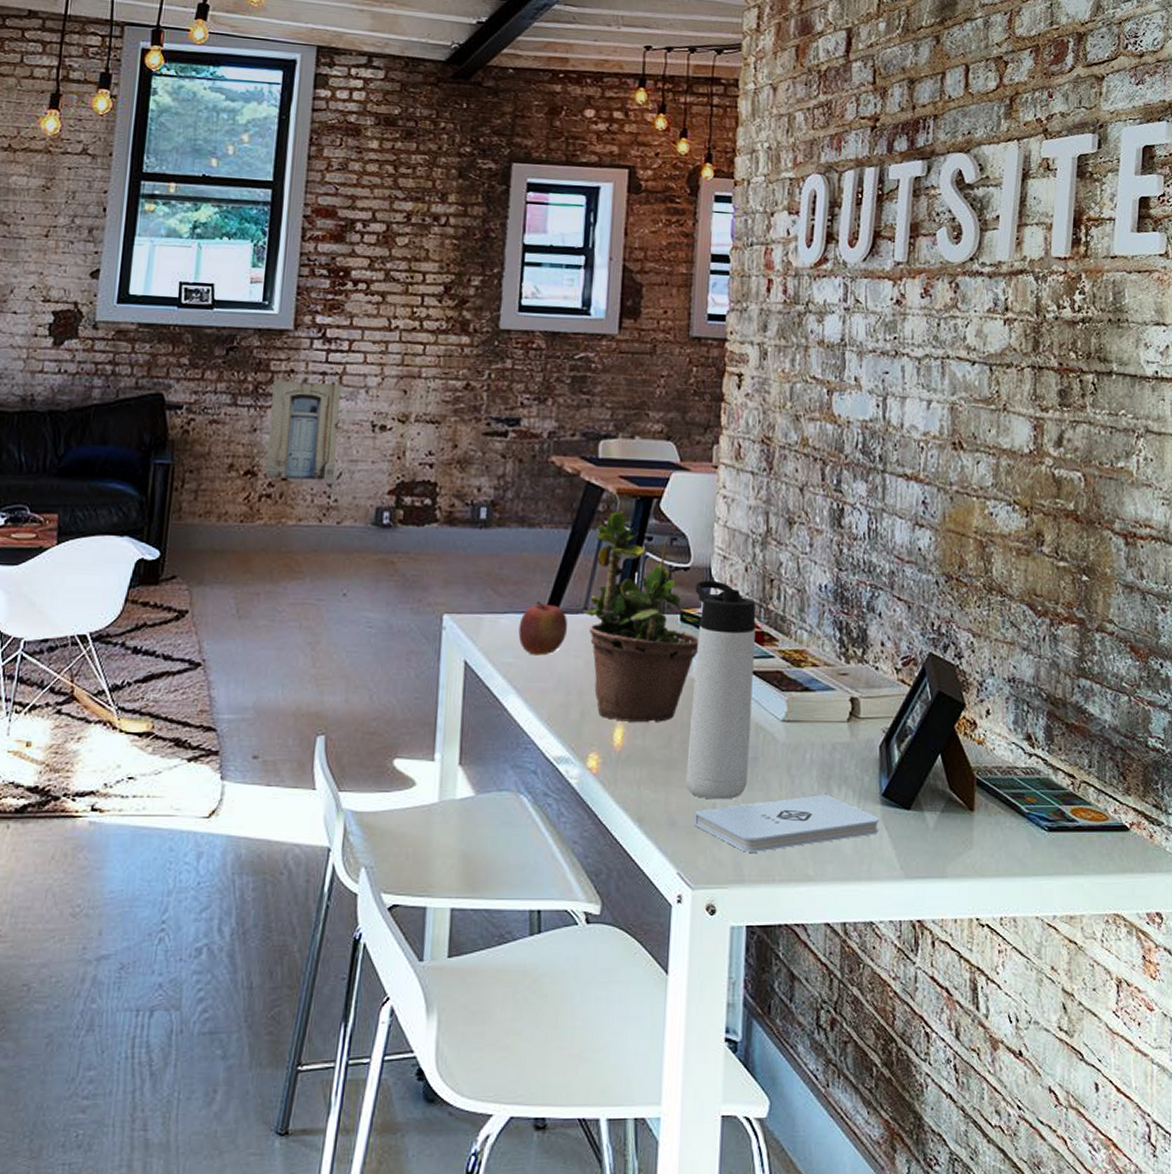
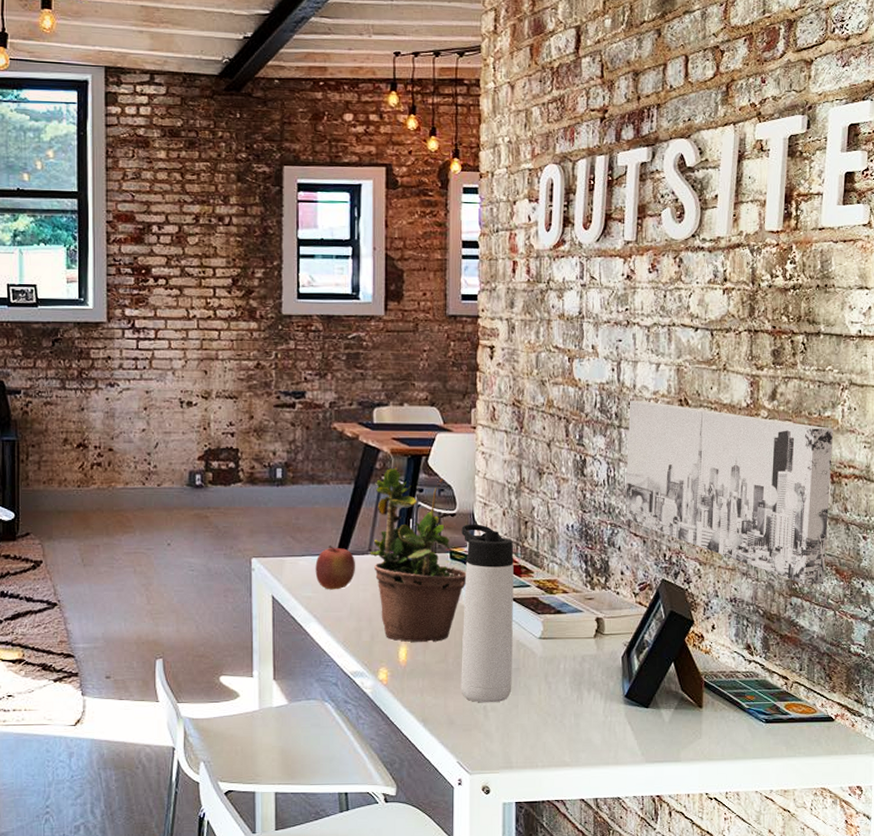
wall art: present [265,380,341,481] -> none [94,366,151,450]
notepad: present [693,793,879,852] -> none [468,696,623,744]
wall art: none [886,442,1128,665] -> present [624,401,834,585]

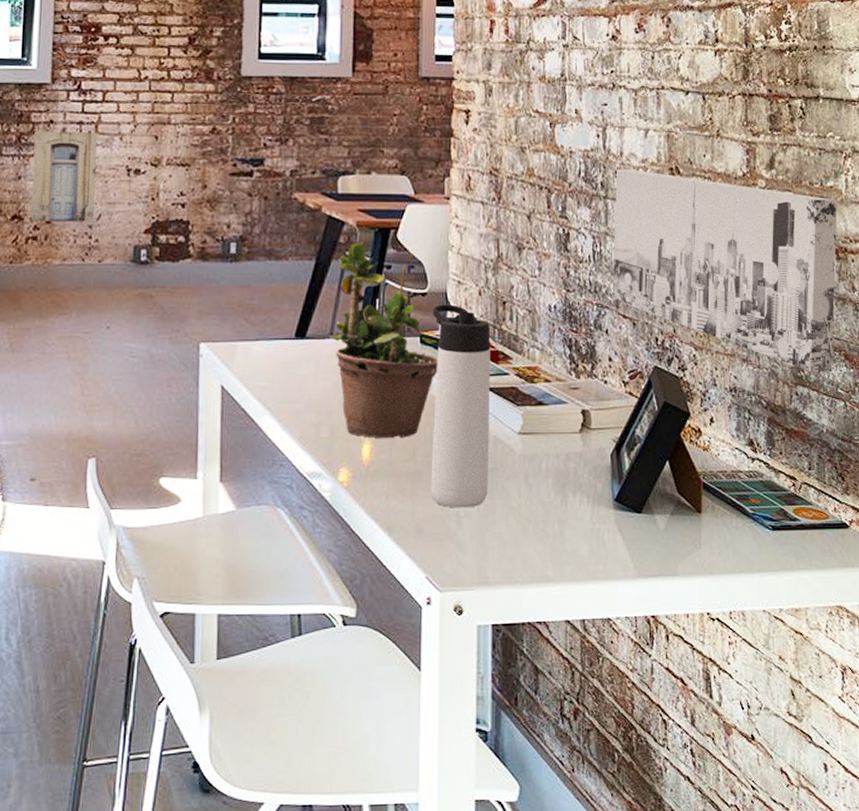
wall art: none [94,366,151,450] -> present [30,131,97,222]
apple: present [315,545,356,590] -> none [270,328,316,379]

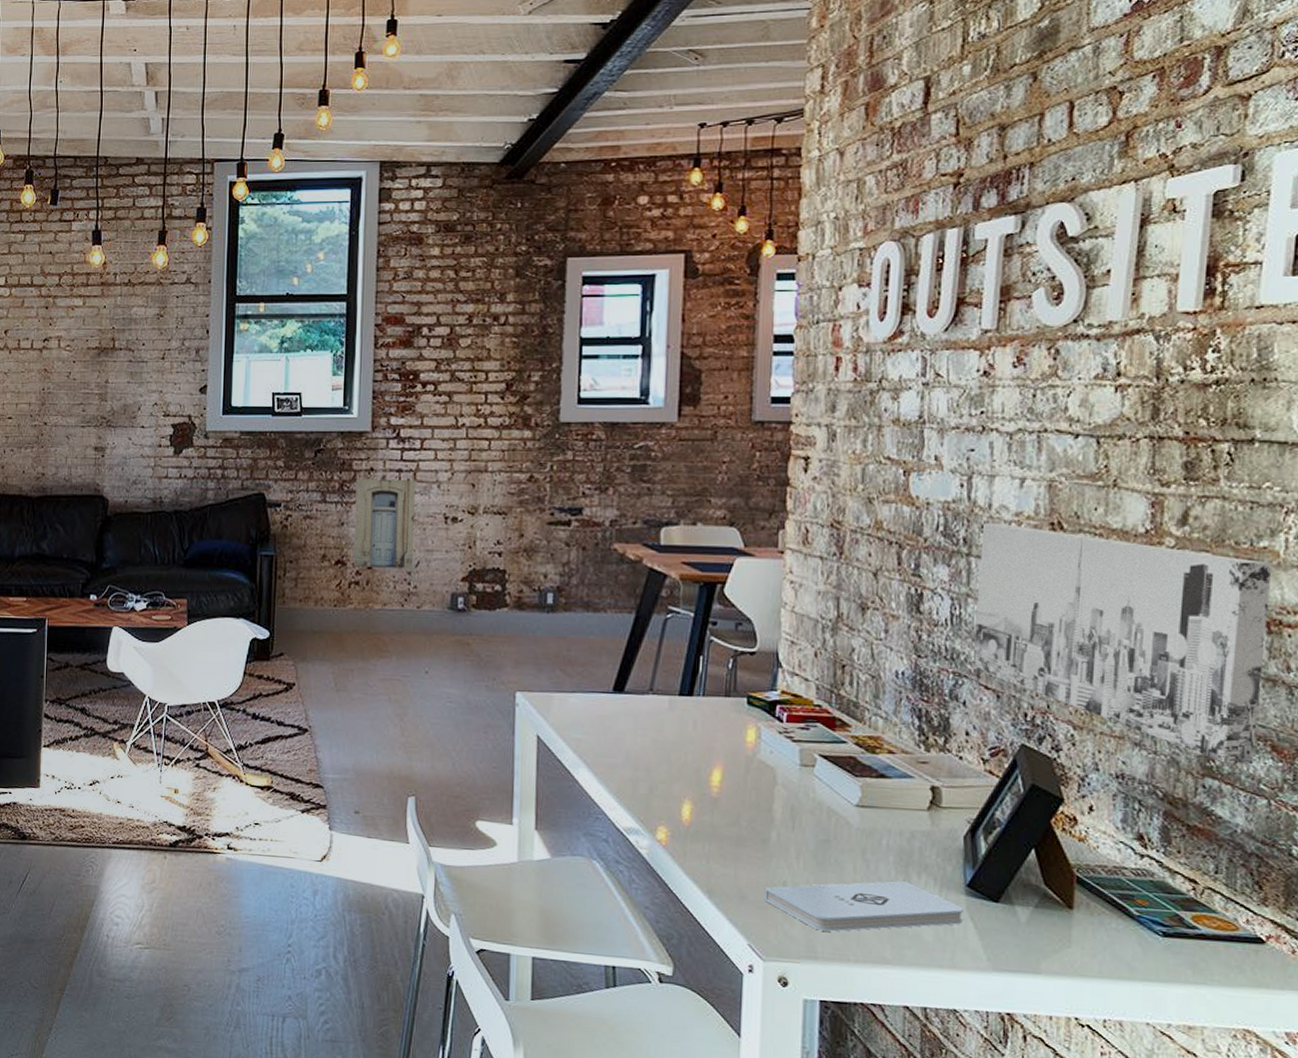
potted plant: present [331,227,438,438] -> none [651,581,767,801]
thermos bottle: present [430,304,491,508] -> none [755,664,827,879]
notepad: none [439,500,612,556] -> present [763,880,963,932]

